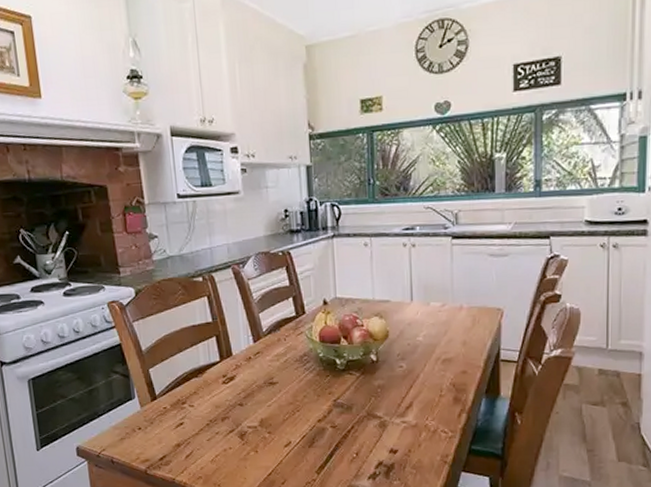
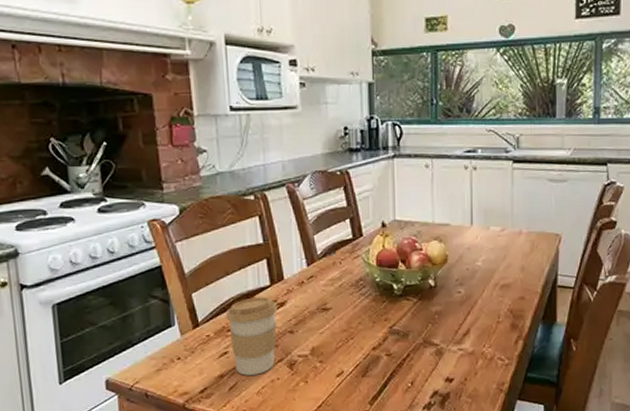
coffee cup: none [180,371,227,445] -> present [226,296,277,376]

